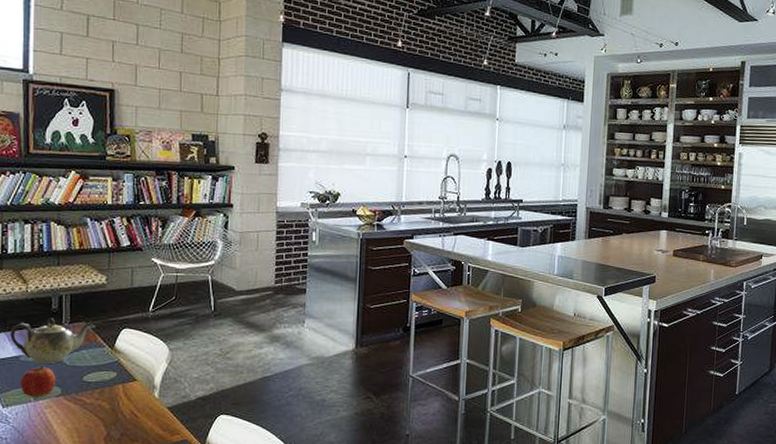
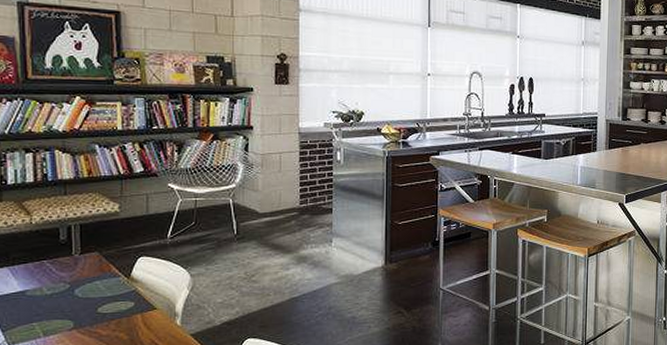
teapot: present [10,317,96,364] -> none [14,249,110,297]
fruit: present [21,366,56,397] -> none [28,300,68,333]

